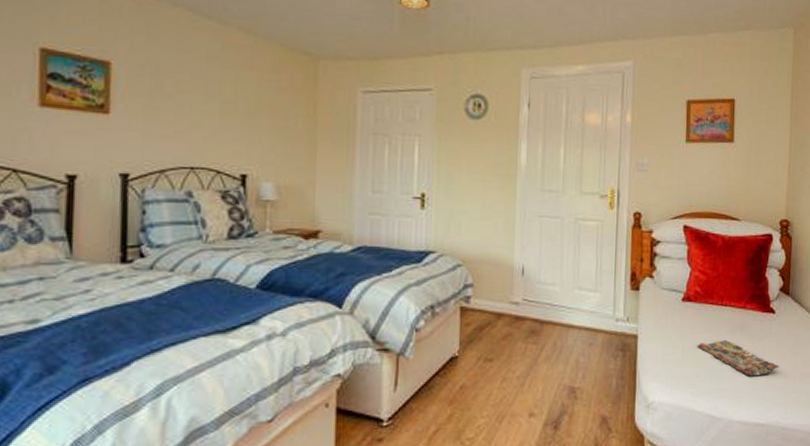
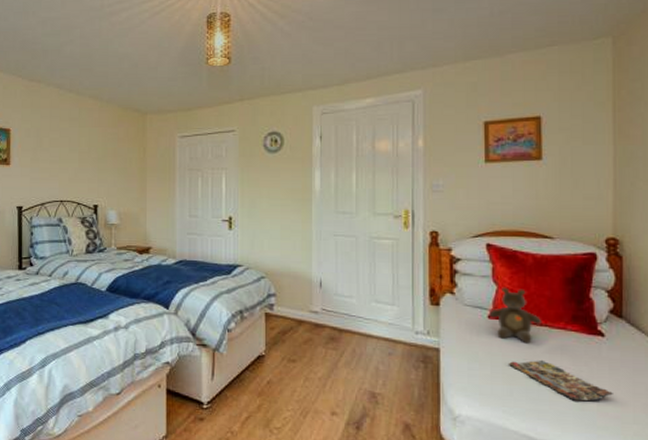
teddy bear: none [682,269,727,323] -> present [489,287,542,342]

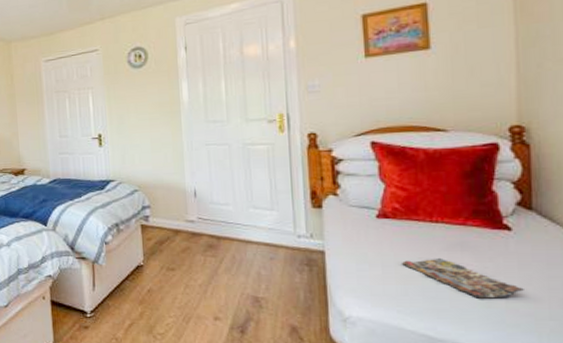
teddy bear: present [489,287,542,342] -> none [377,185,438,241]

